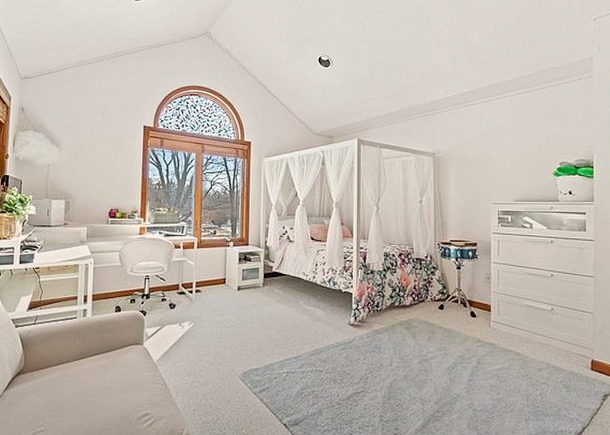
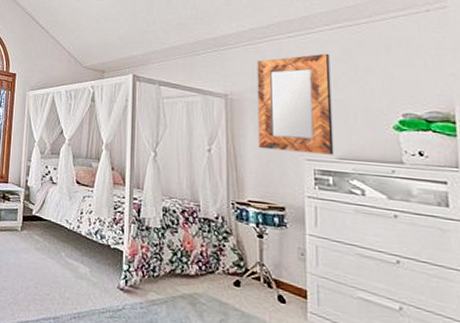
home mirror: none [458,115,513,198] -> present [257,53,334,155]

